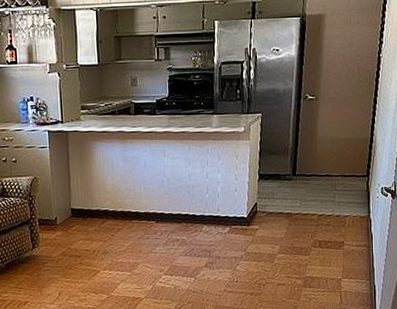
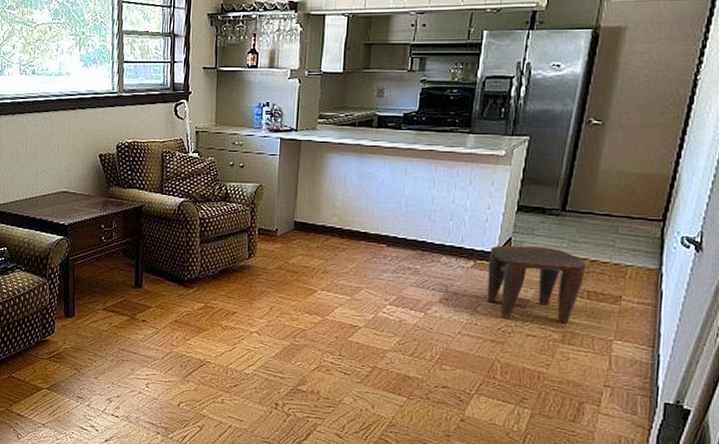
stool: none [241,208,316,272] -> present [486,245,587,323]

